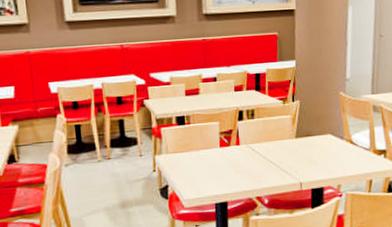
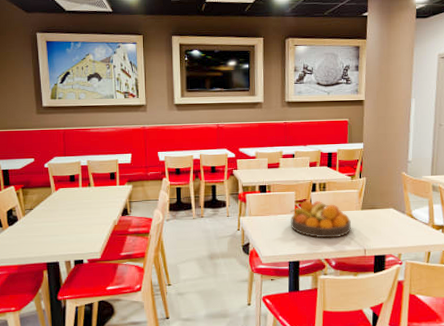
fruit bowl: none [214,131,286,174] -> present [290,200,352,238]

